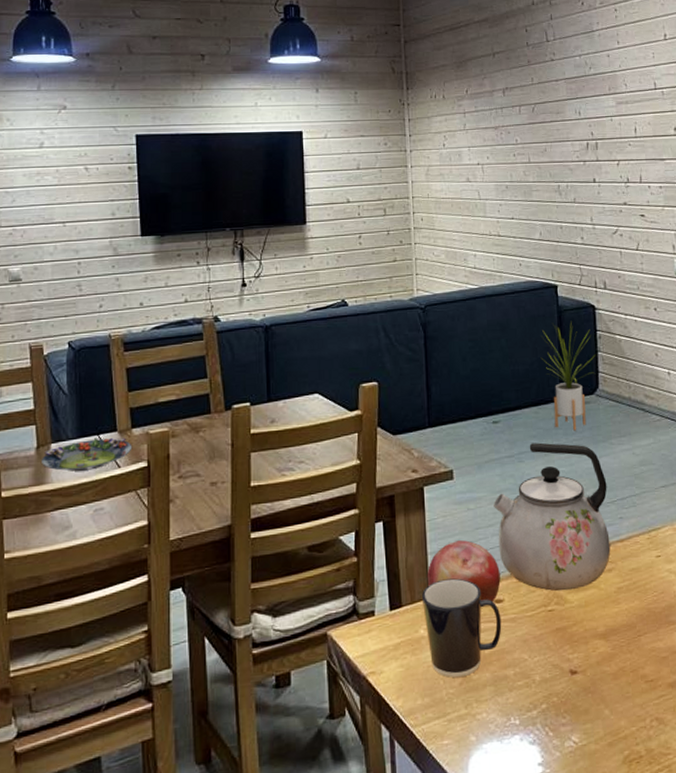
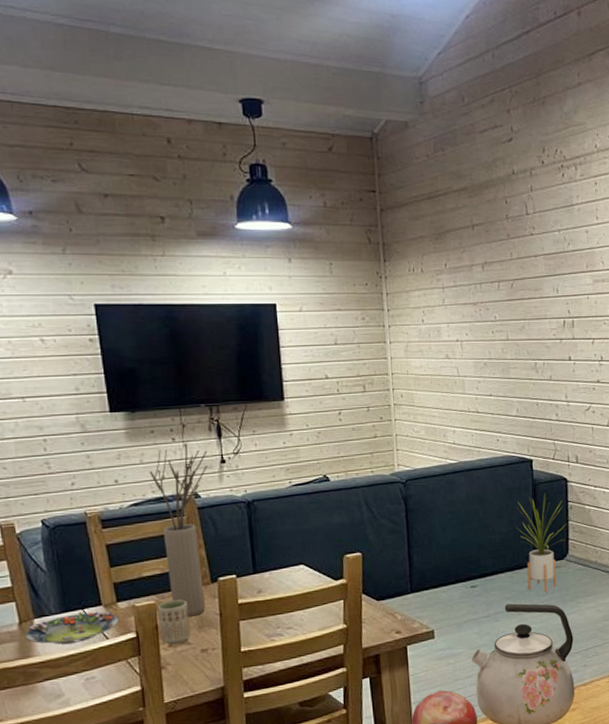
cup: none [170,428,202,476] -> present [157,600,191,645]
vase: none [173,264,230,446] -> present [149,441,208,617]

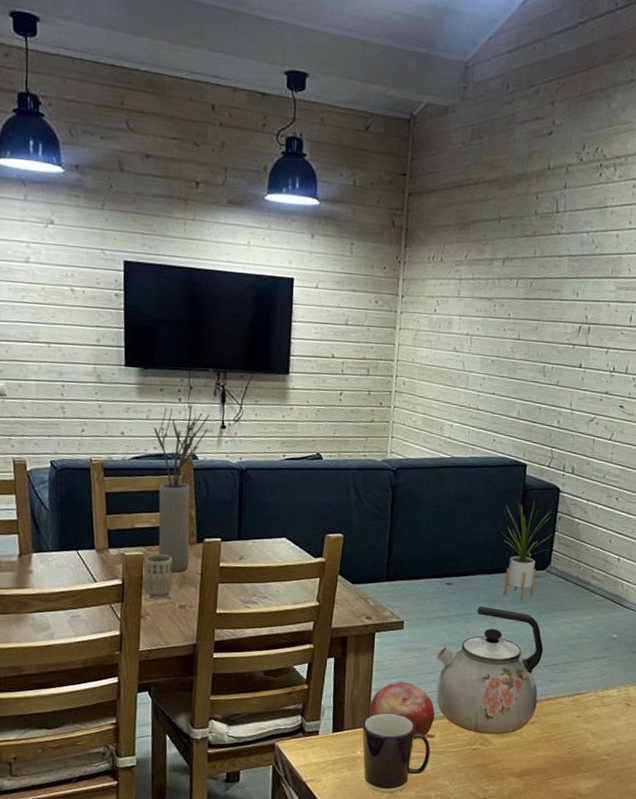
salad plate: present [25,611,120,644] -> none [23,553,109,581]

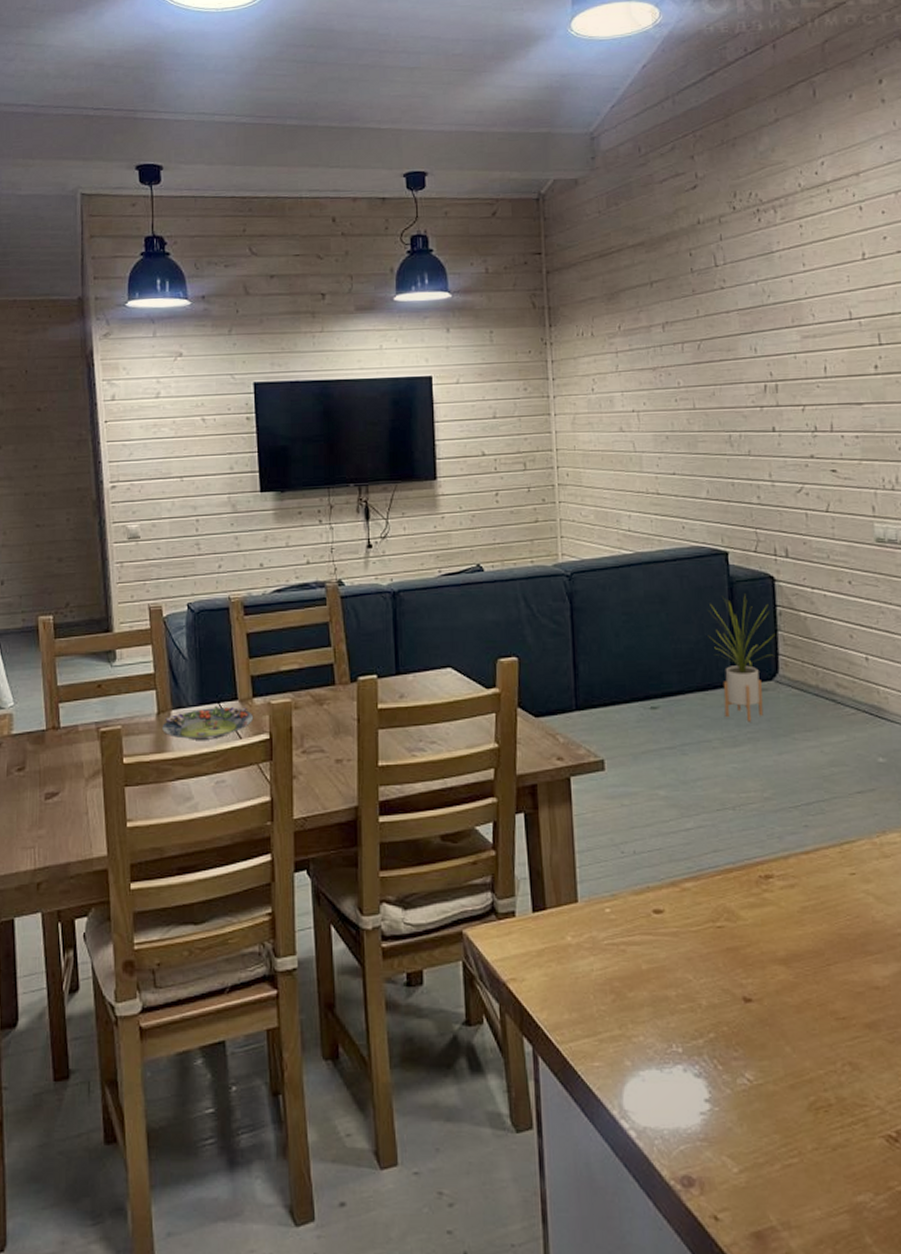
salad plate: none [23,553,109,581] -> present [162,706,254,740]
cup: present [144,554,173,597] -> none [293,700,326,751]
vase: present [153,402,210,573] -> none [294,523,354,720]
mug: present [362,712,431,793] -> none [569,882,662,994]
fruit: present [368,682,435,736] -> none [574,840,660,911]
kettle: present [436,606,543,735] -> none [652,733,793,906]

